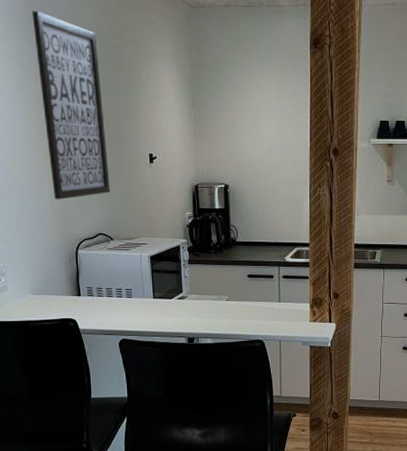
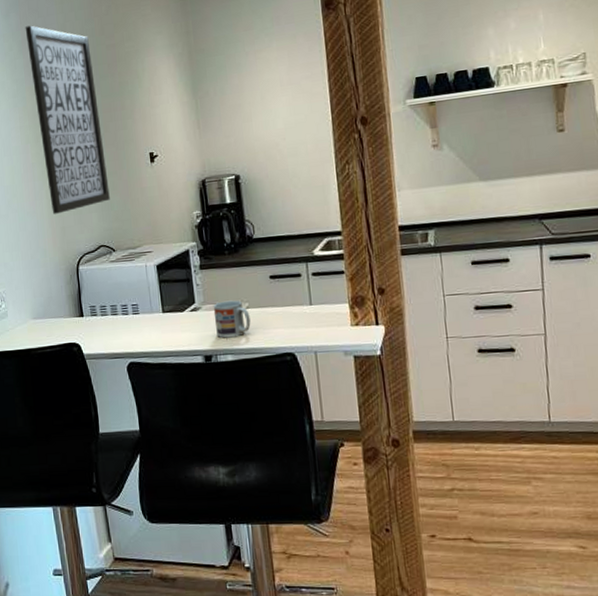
cup: none [198,293,229,324] -> present [213,300,251,339]

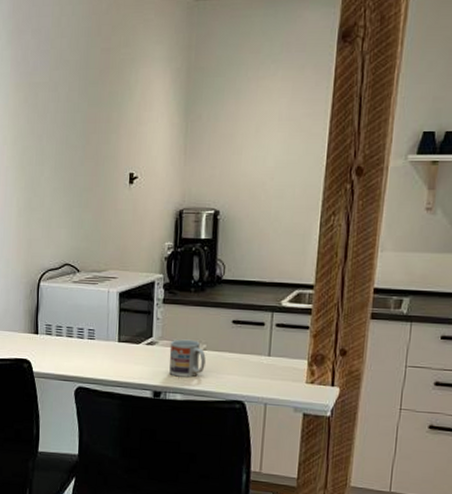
wall art: present [25,25,110,214] -> none [17,14,84,224]

